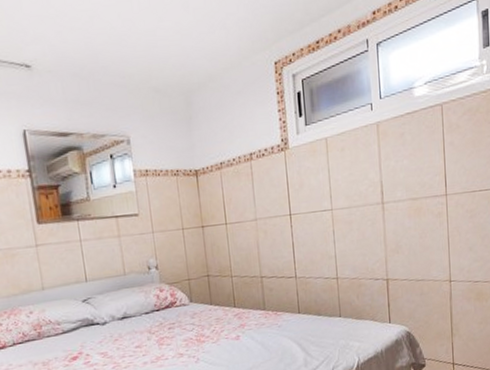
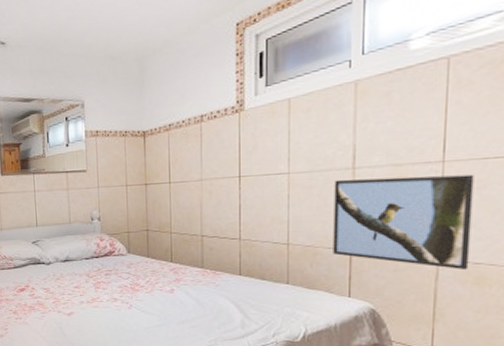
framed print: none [369,205,471,289] -> present [333,174,475,269]

